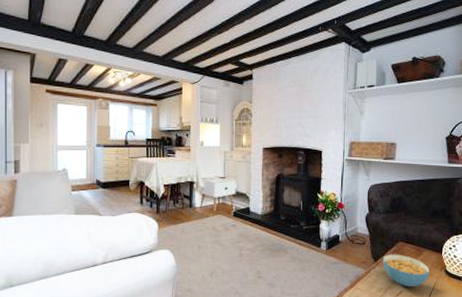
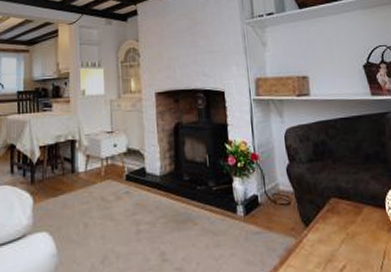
cereal bowl: present [383,254,430,287] -> none [315,214,376,259]

